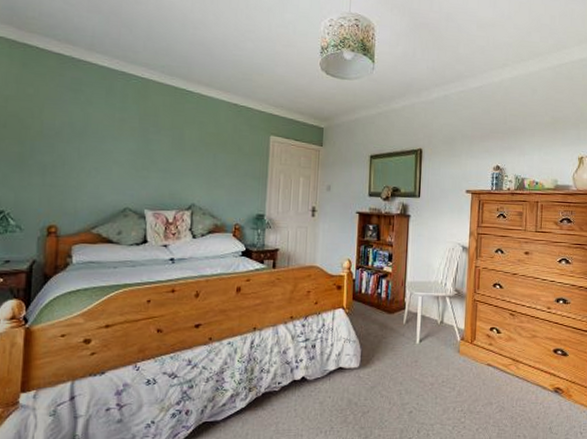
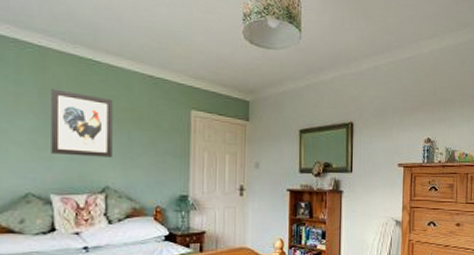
wall art: none [147,115,202,178] -> present [51,89,113,157]

